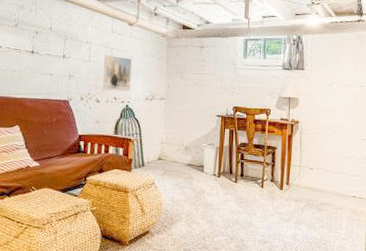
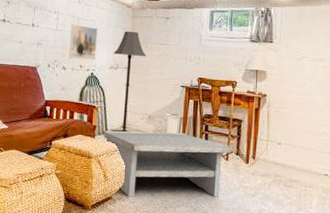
coffee table: none [140,162,267,230] -> present [103,130,233,198]
floor lamp: none [147,61,182,165] -> present [110,31,146,133]

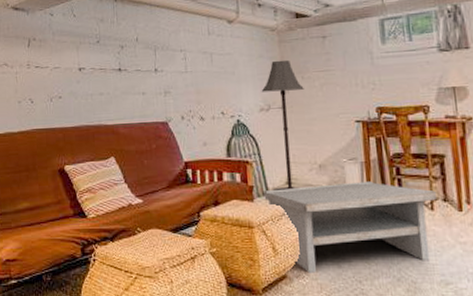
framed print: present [69,24,98,60] -> none [203,61,240,107]

